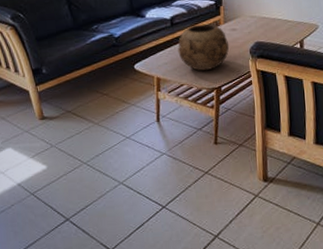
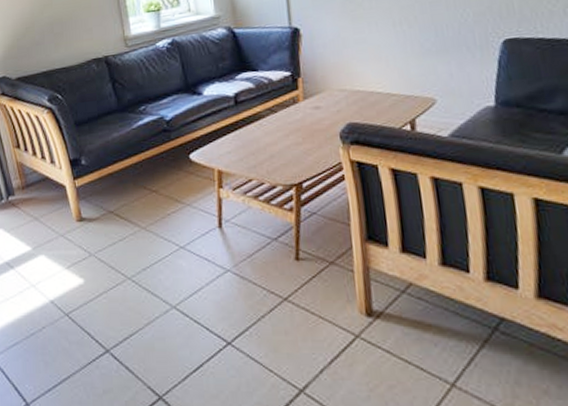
decorative bowl: present [178,24,230,71] -> none [244,101,312,162]

